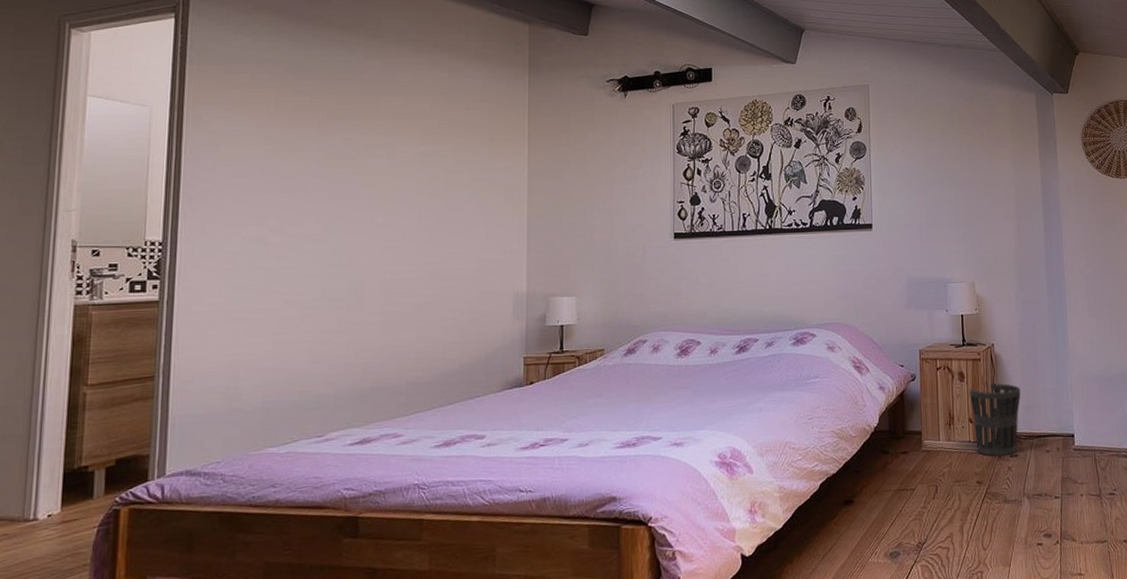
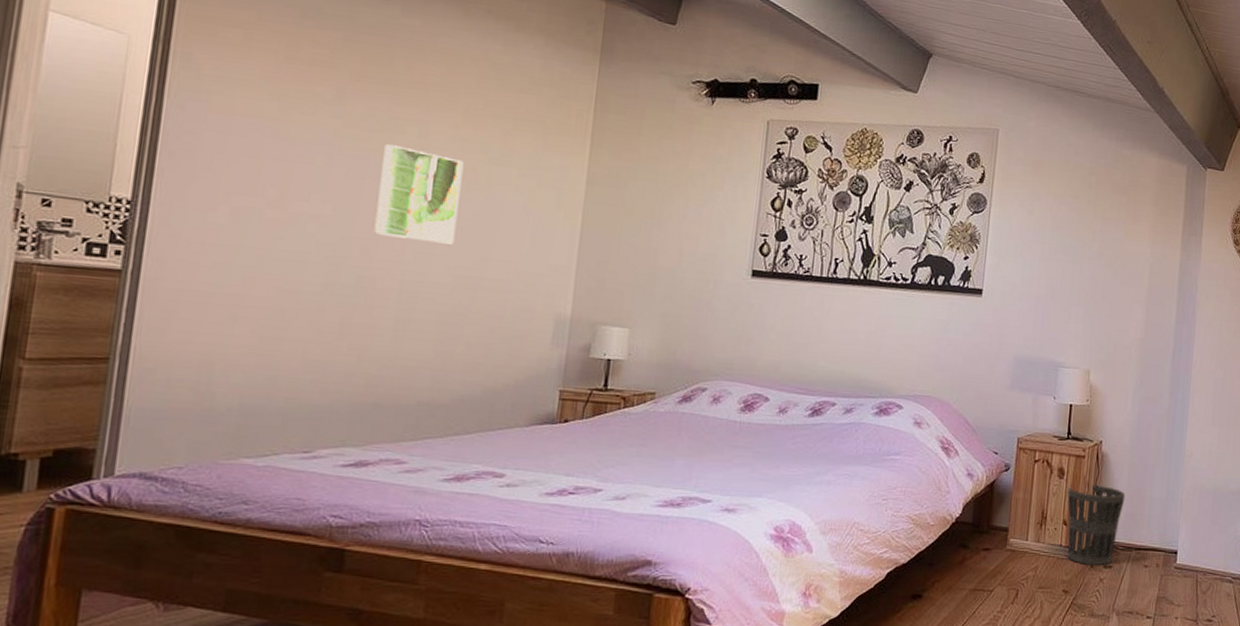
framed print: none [358,167,426,245] -> present [374,144,464,244]

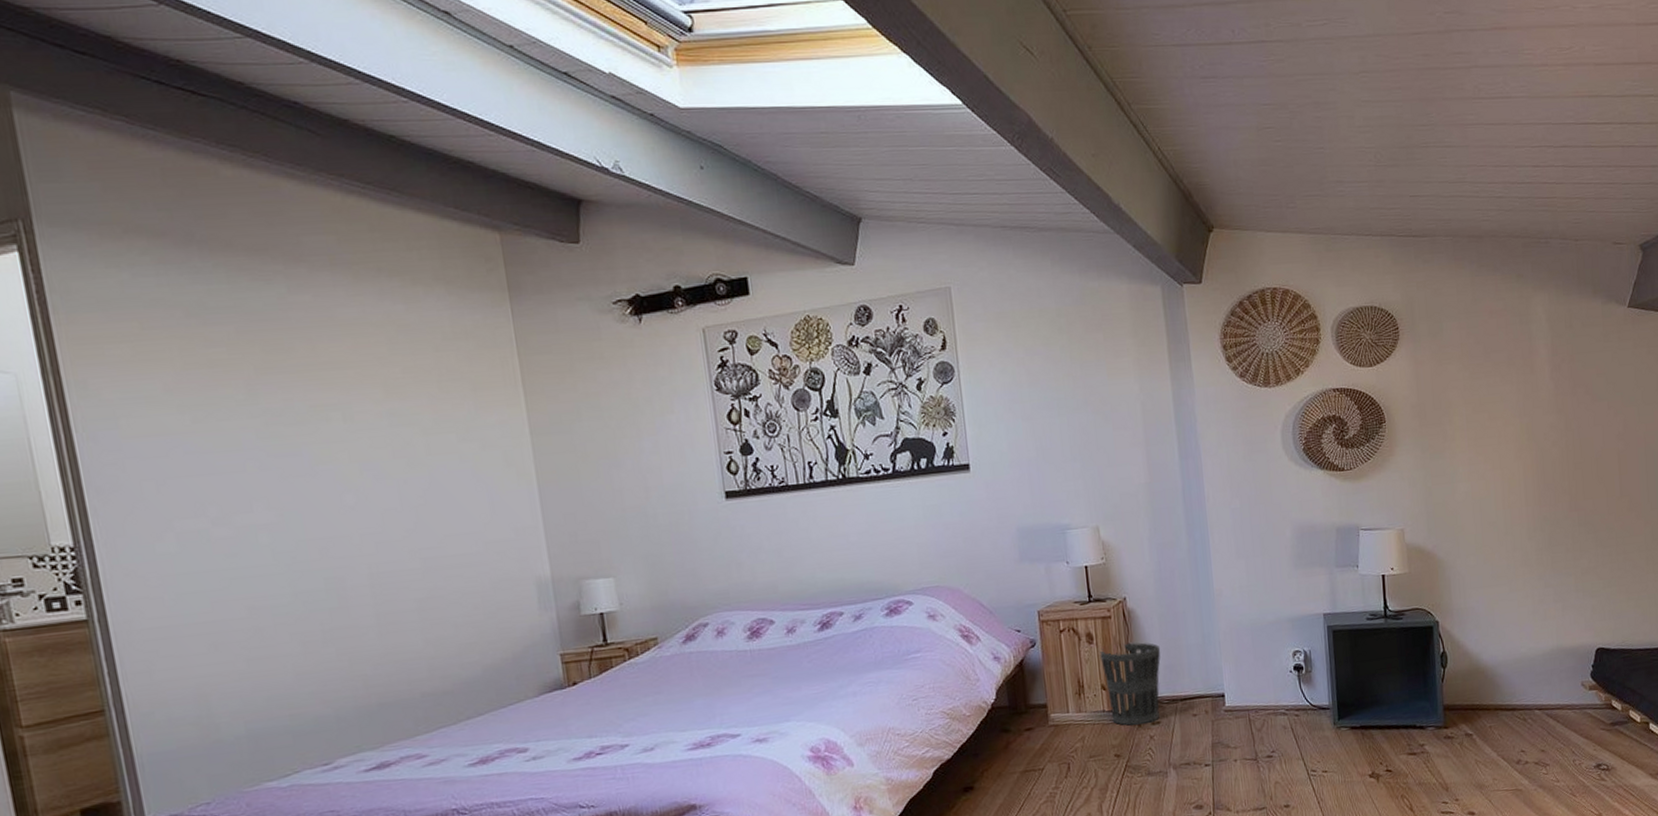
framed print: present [374,144,464,244] -> none [312,434,412,532]

